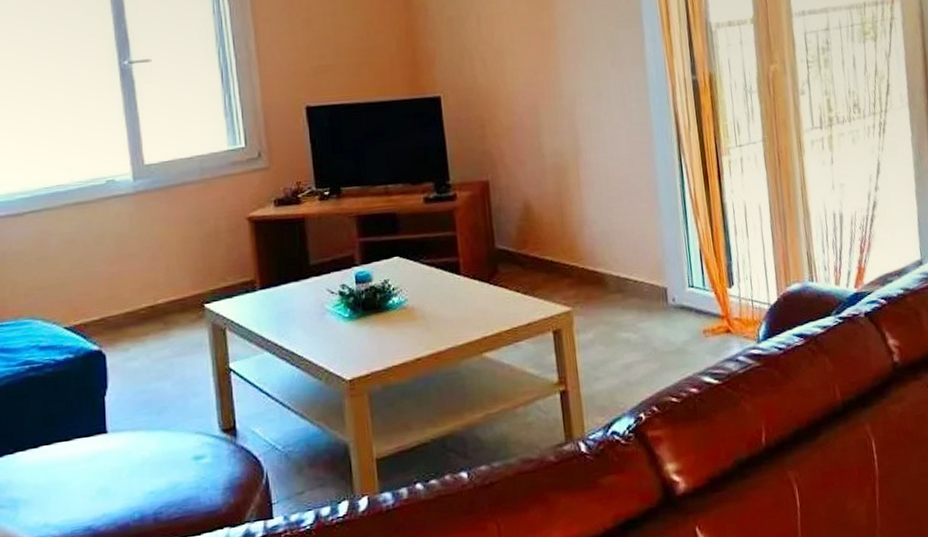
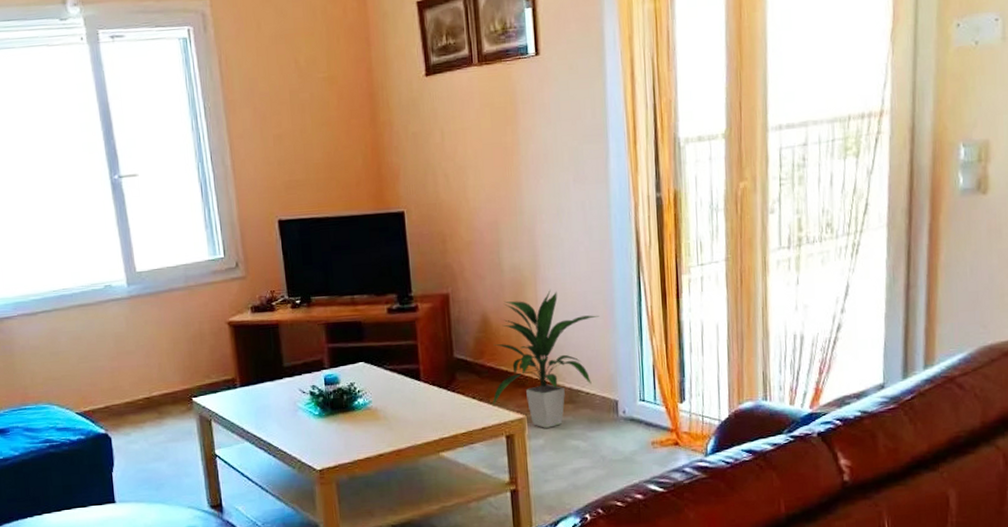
indoor plant: none [537,174,644,321] -> present [492,290,600,428]

